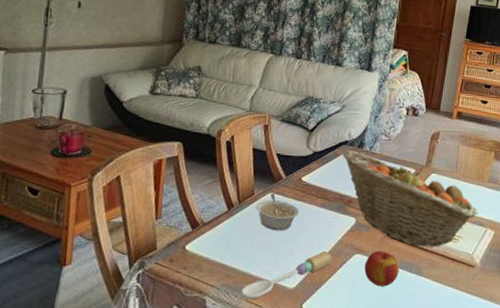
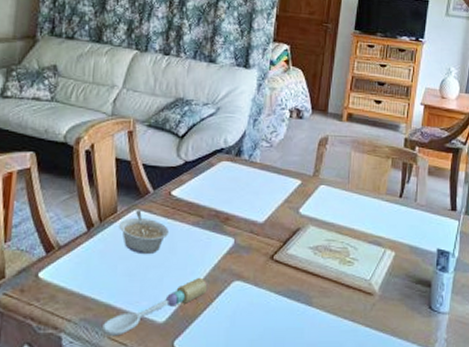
fruit basket: present [342,150,478,247] -> none [217,159,375,272]
apple: present [364,250,399,287] -> none [245,276,286,320]

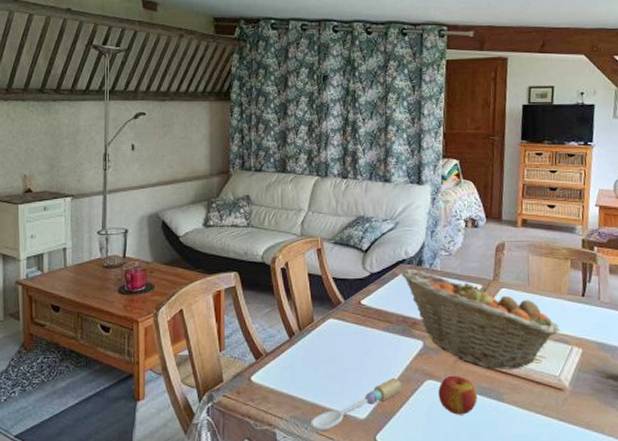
legume: present [119,210,170,255] -> none [317,318,363,358]
fruit basket: none [217,159,375,272] -> present [401,268,560,369]
apple: none [245,276,286,320] -> present [438,375,477,415]

